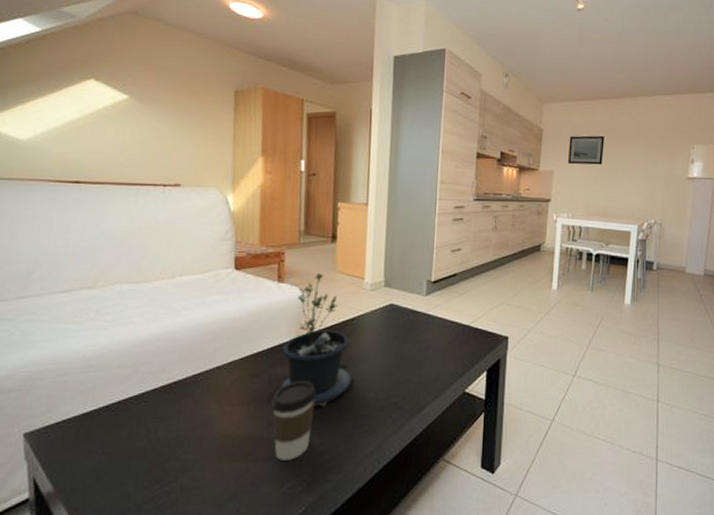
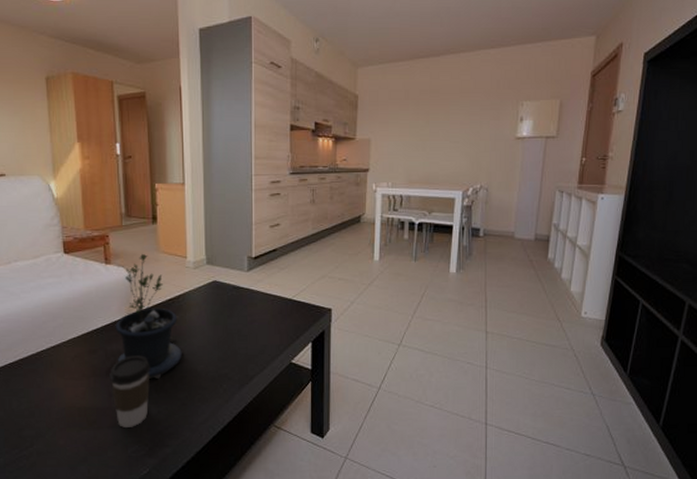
wall art: present [568,135,605,165] -> none [386,98,424,131]

